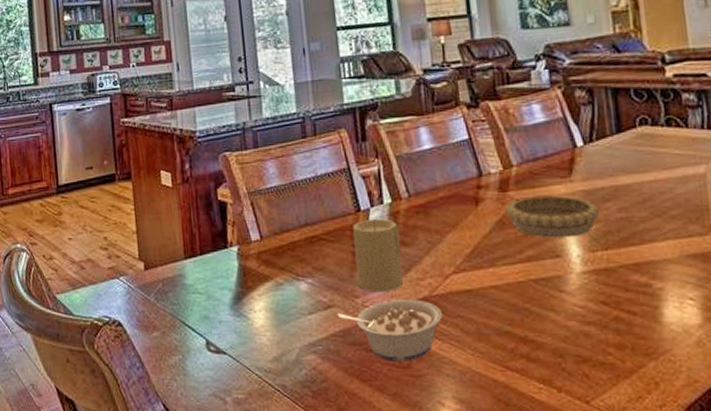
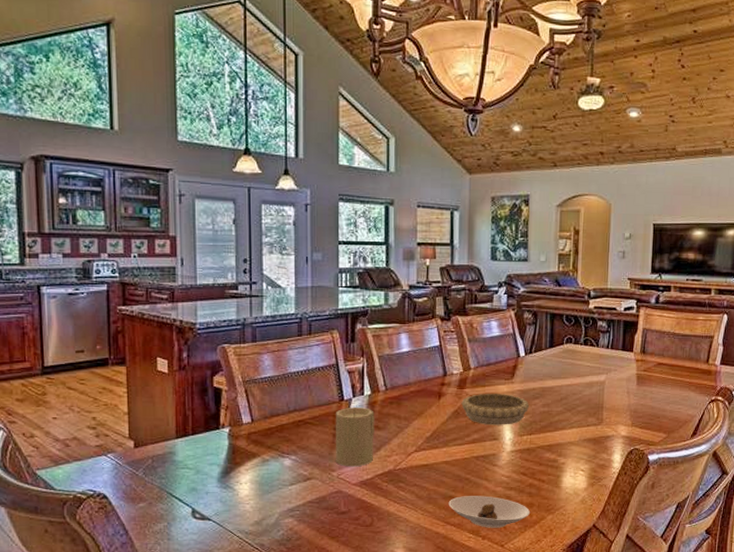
legume: present [337,299,442,361] -> none [315,472,402,521]
saucer: none [505,332,622,377] -> present [448,496,531,528]

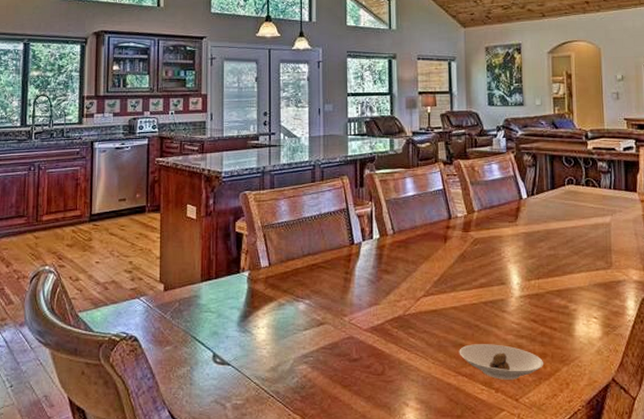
candle: present [335,406,375,467] -> none [346,250,384,312]
decorative bowl: present [461,393,530,425] -> none [467,236,536,269]

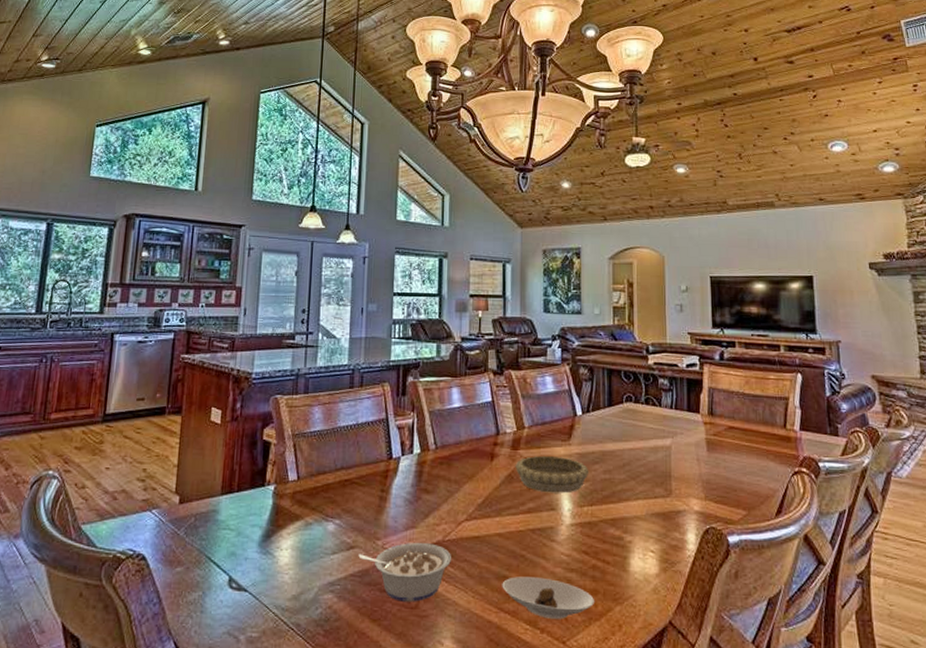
legume: none [328,318,412,369] -> present [358,543,451,602]
decorative bowl: none [467,236,536,269] -> present [515,455,590,494]

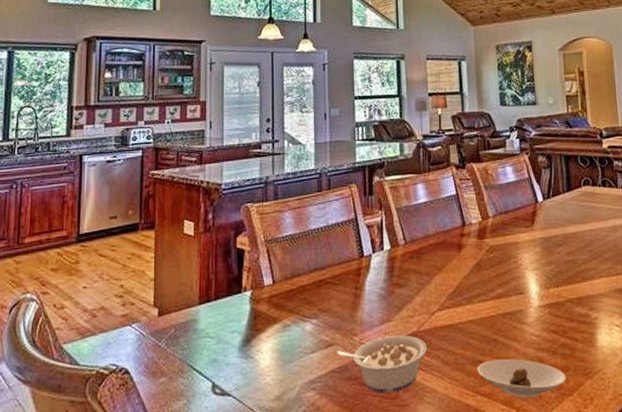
decorative bowl: present [515,455,590,494] -> none [482,242,554,278]

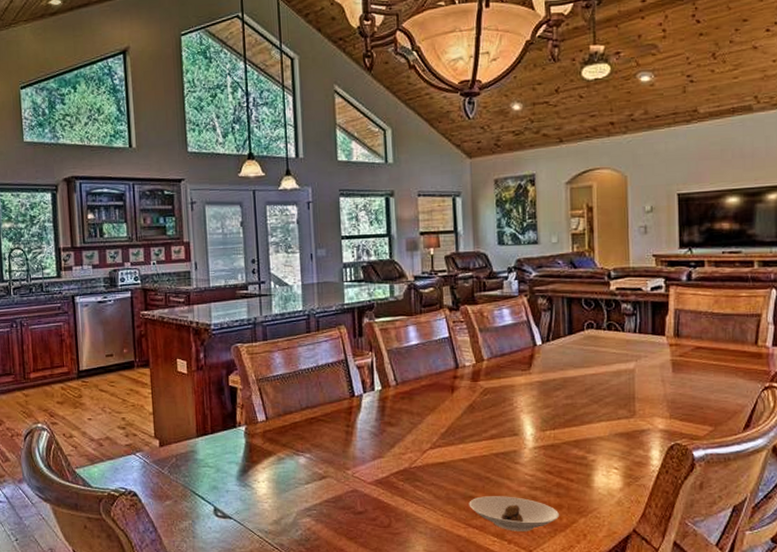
legume: present [337,335,427,393] -> none [330,471,419,522]

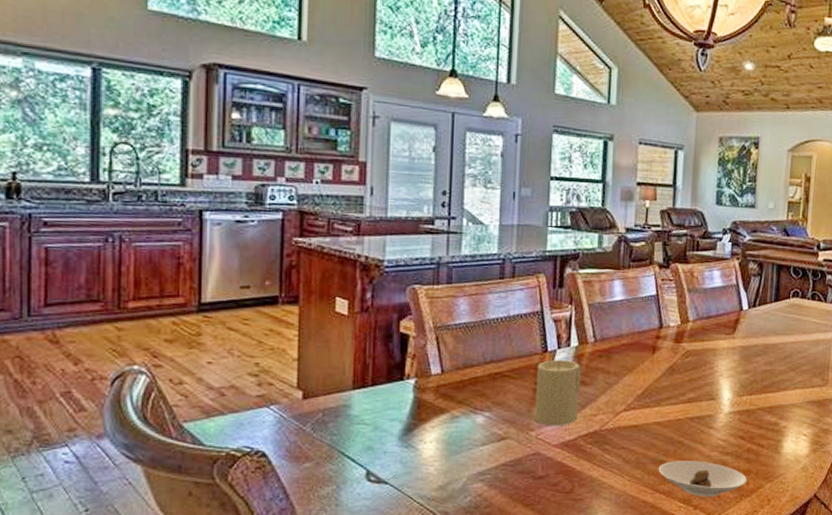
candle: none [347,402,387,465] -> present [535,359,581,426]

